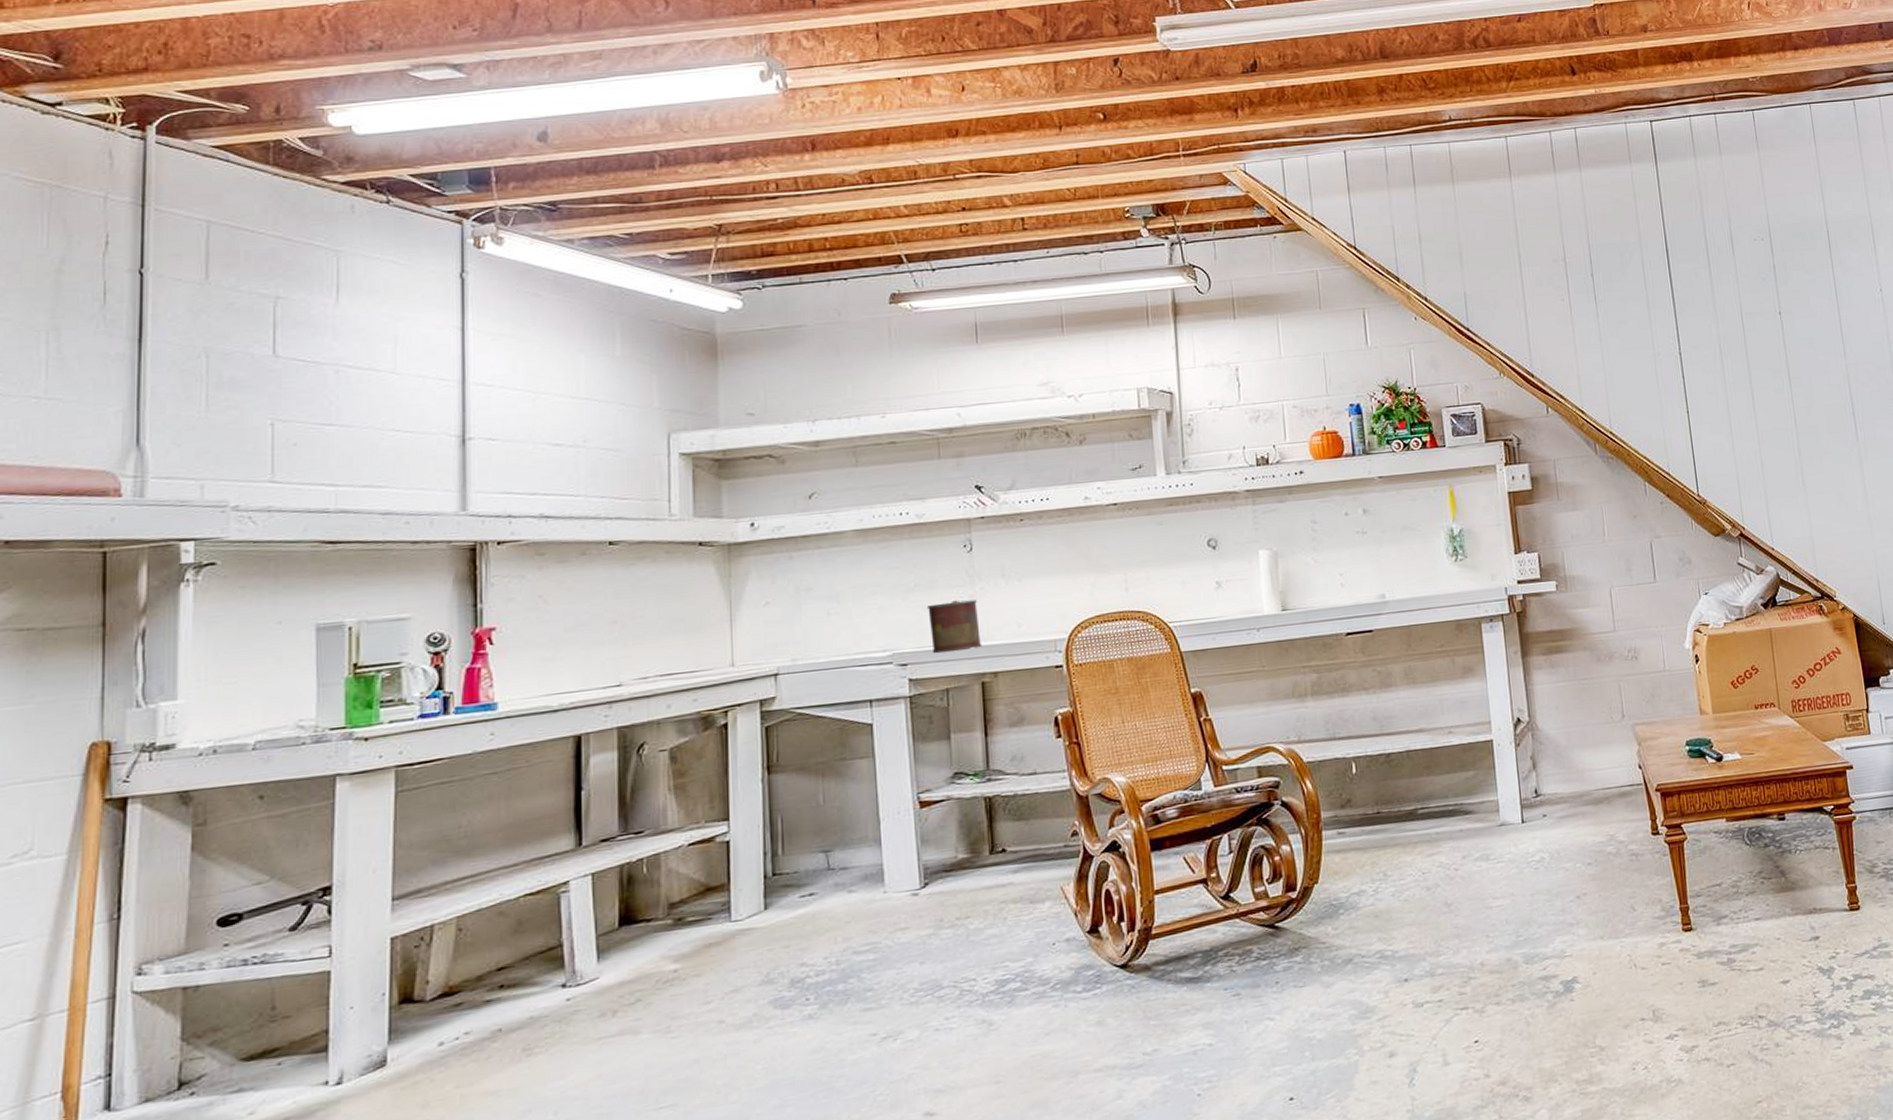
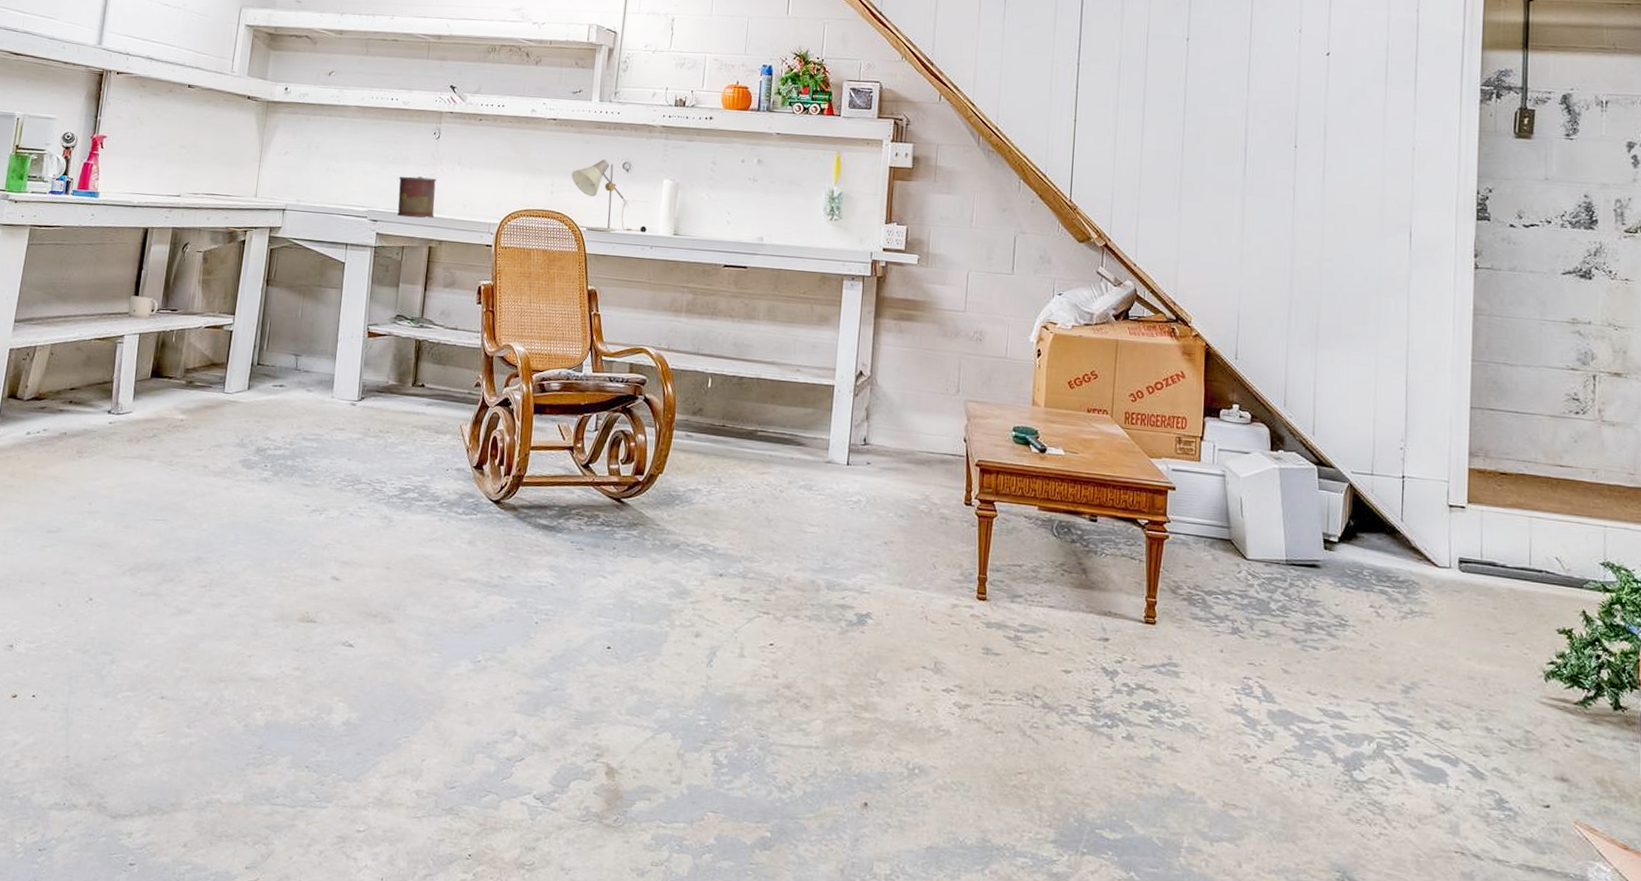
mug: none [568,823,614,856] -> present [128,295,158,320]
desk lamp: none [1147,540,1249,625] -> present [571,159,647,233]

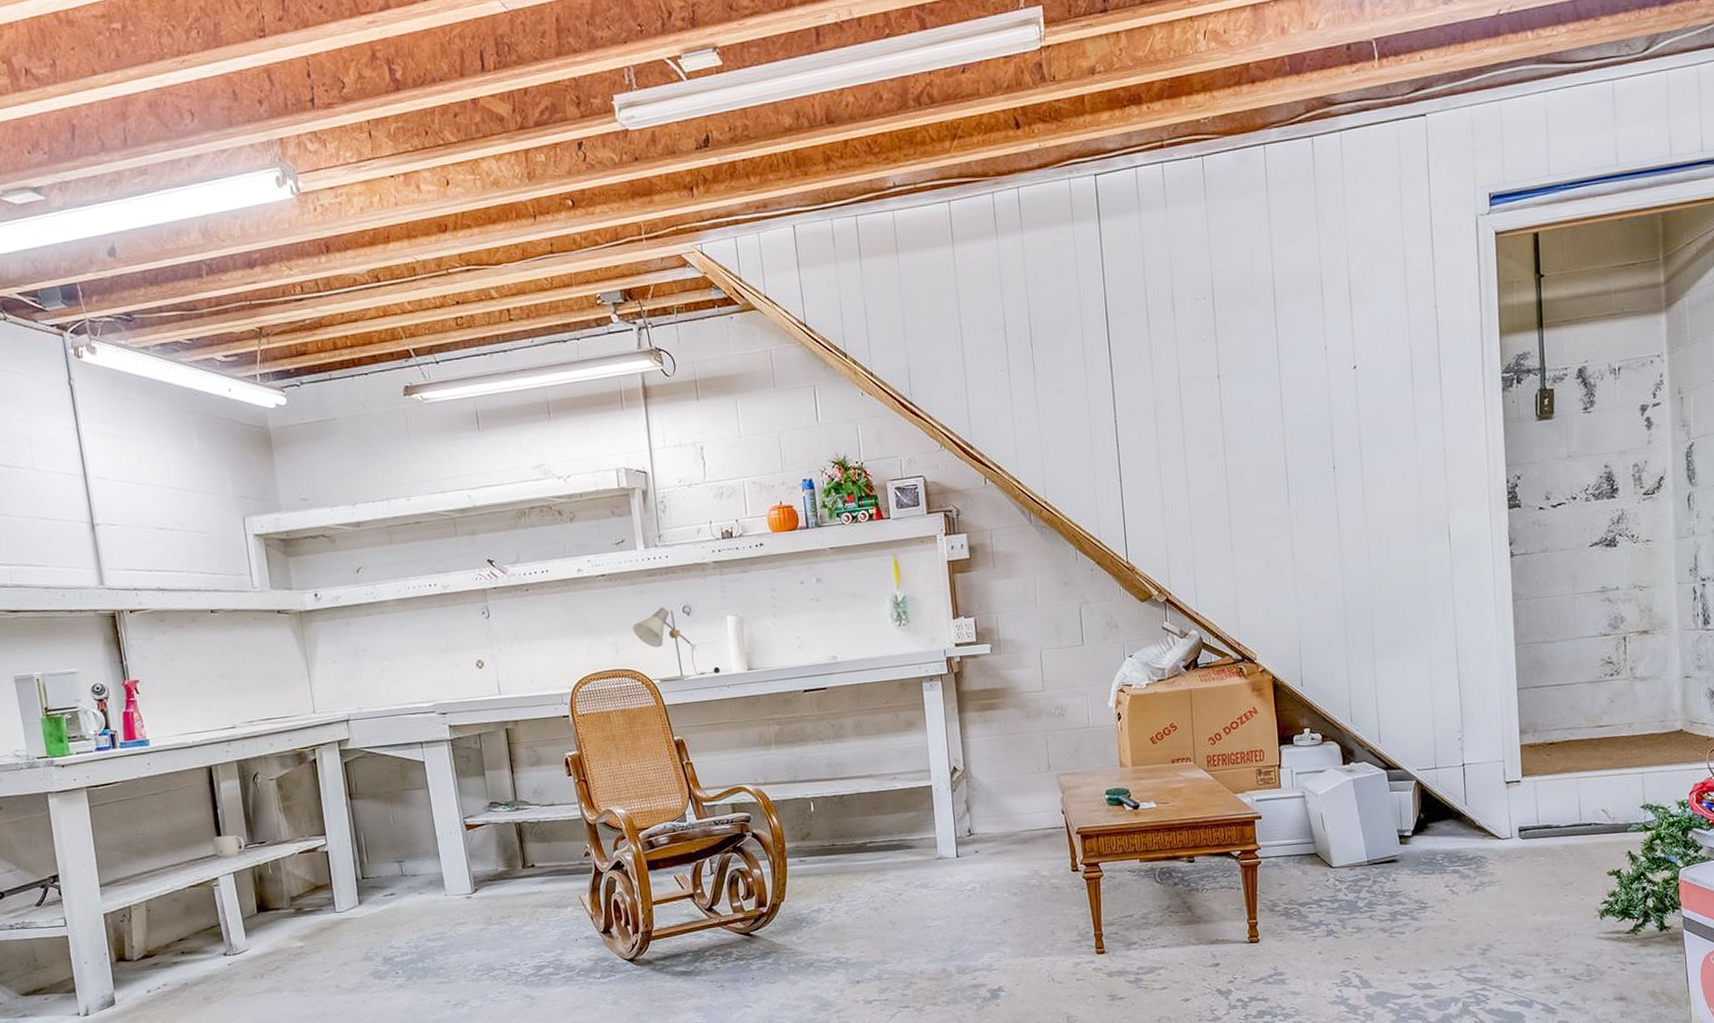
paint can: present [396,176,436,219] -> none [458,659,504,705]

